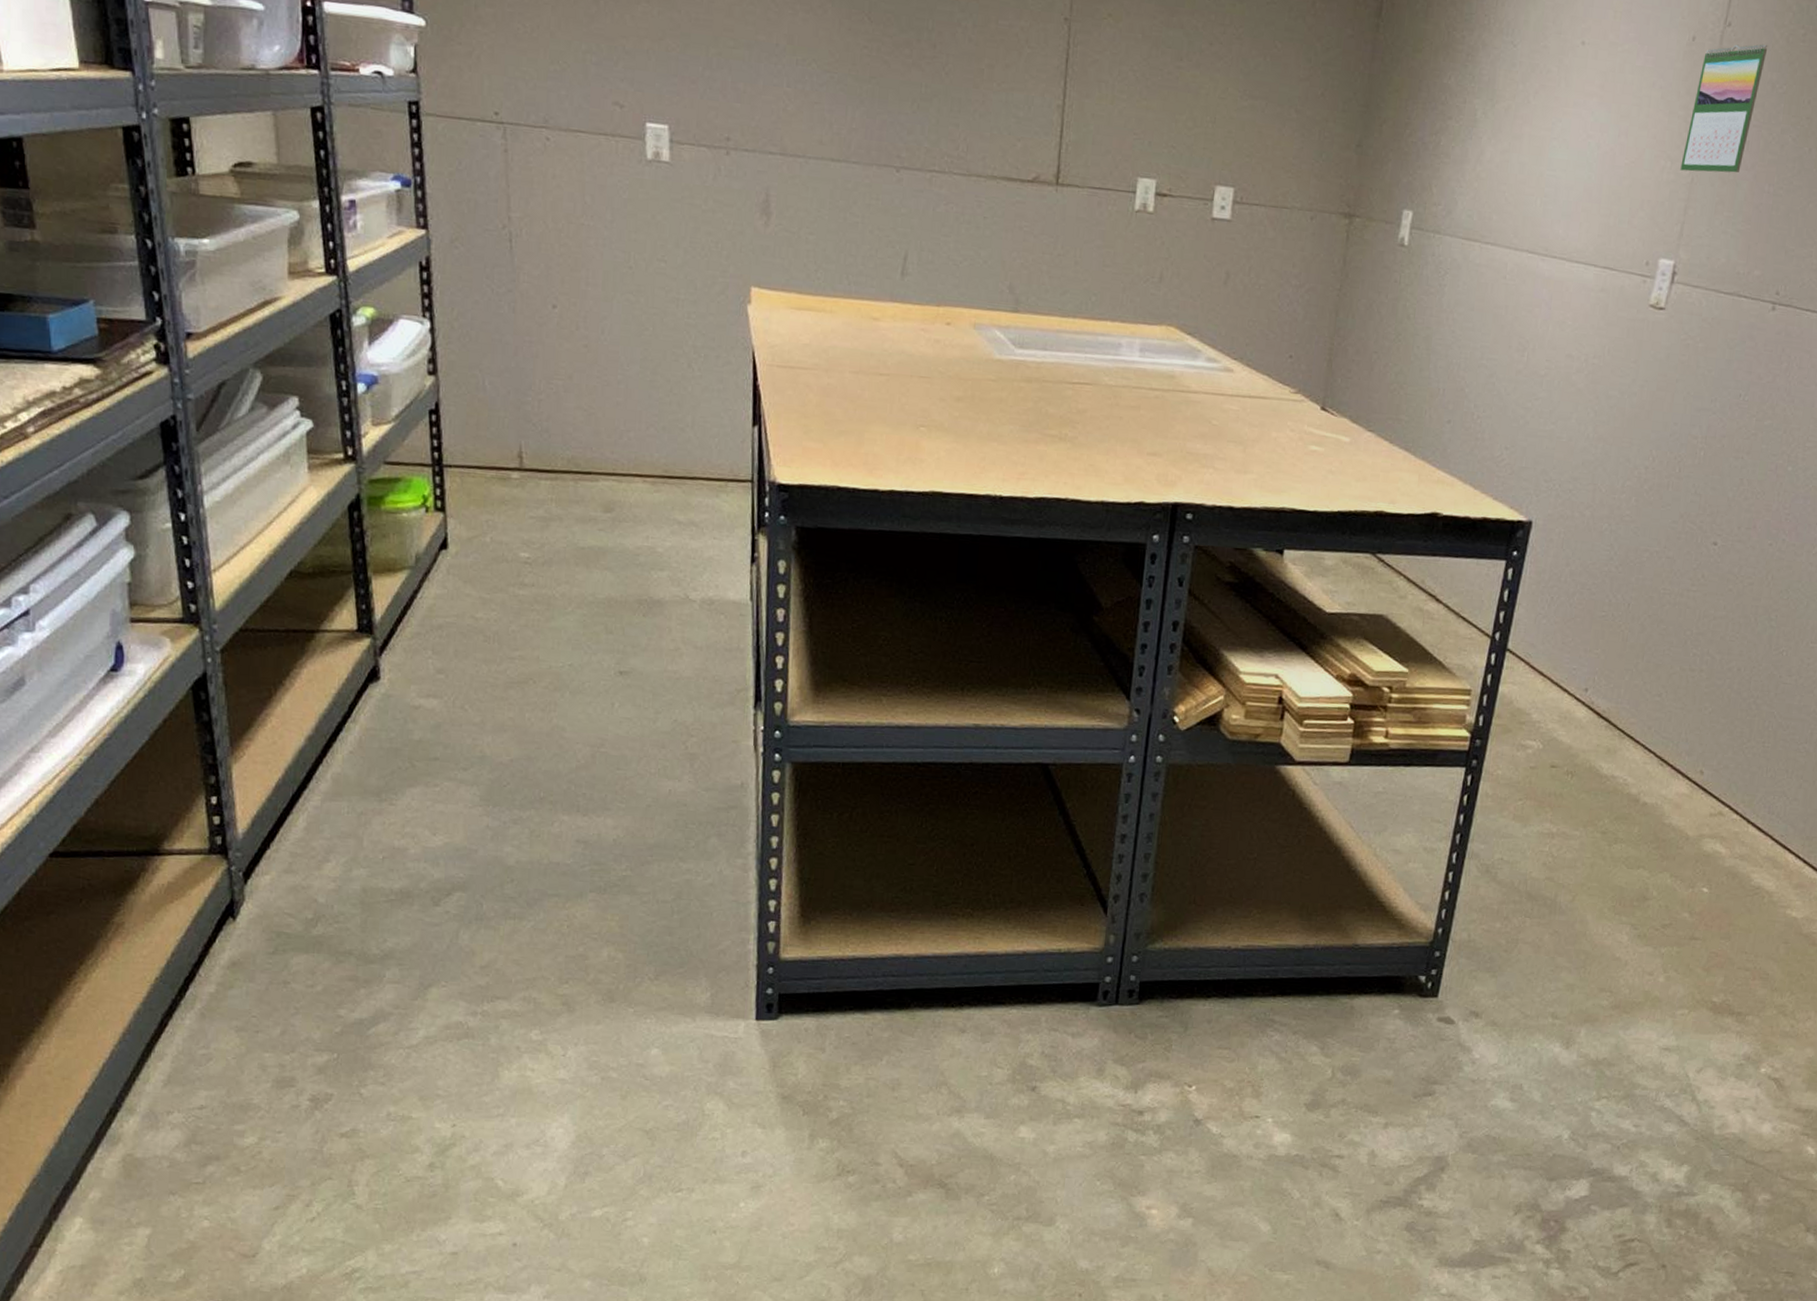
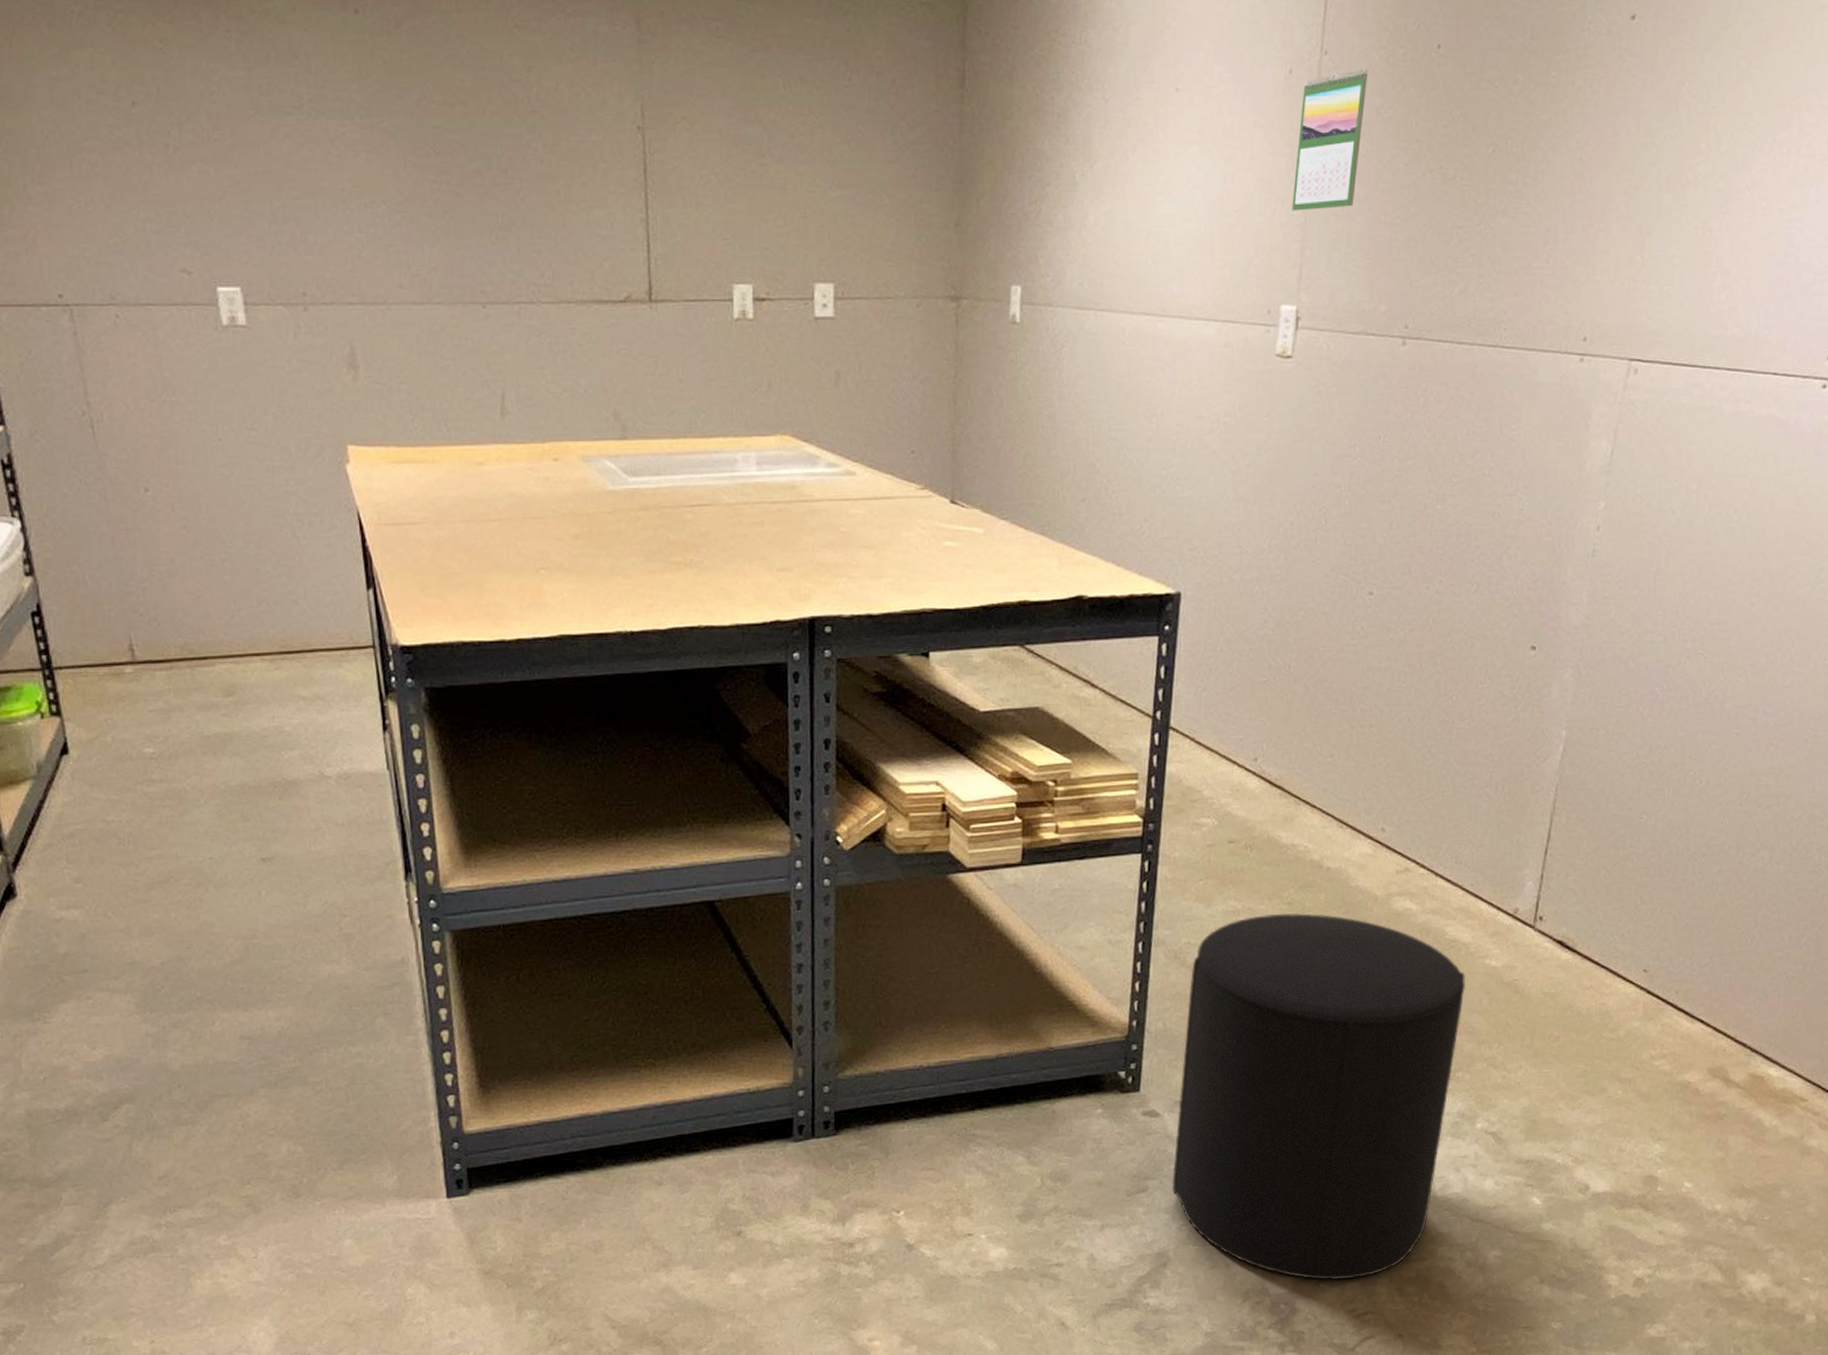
stool: none [1458,840,1766,1205] -> present [1172,913,1466,1281]

